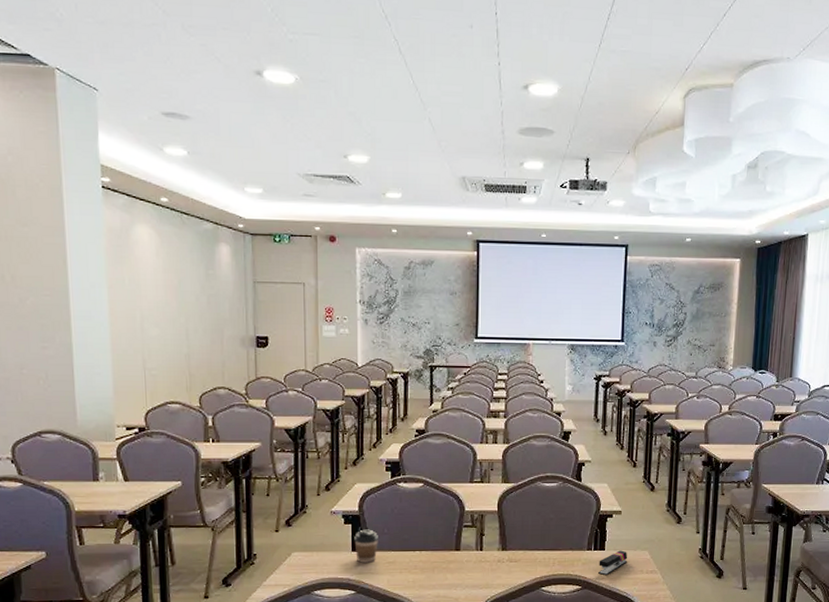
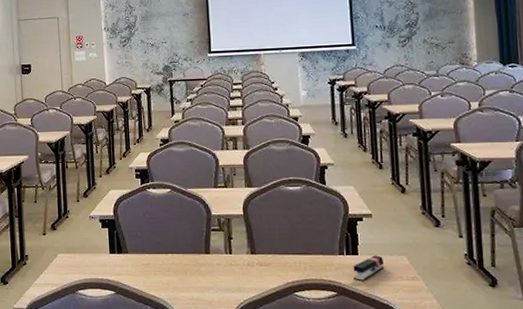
coffee cup: present [354,529,378,563] -> none [111,233,133,265]

